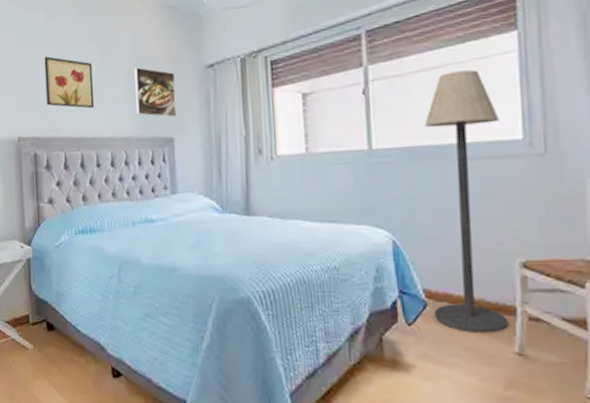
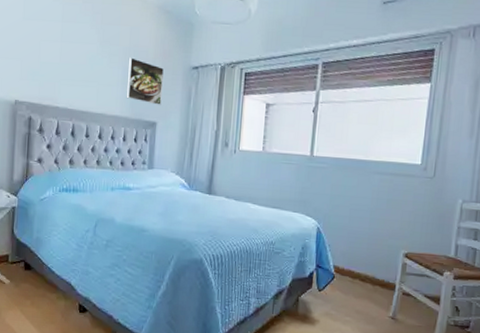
wall art: present [44,56,95,109] -> none [45,33,92,86]
floor lamp: present [424,69,508,333] -> none [339,106,408,302]

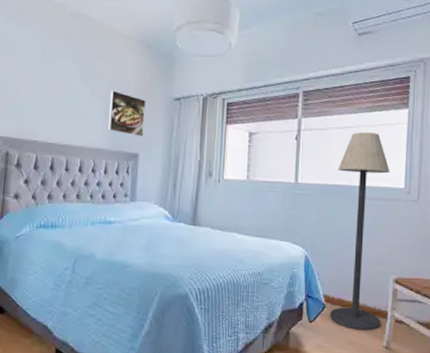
floor lamp: none [339,106,408,302] -> present [330,132,390,331]

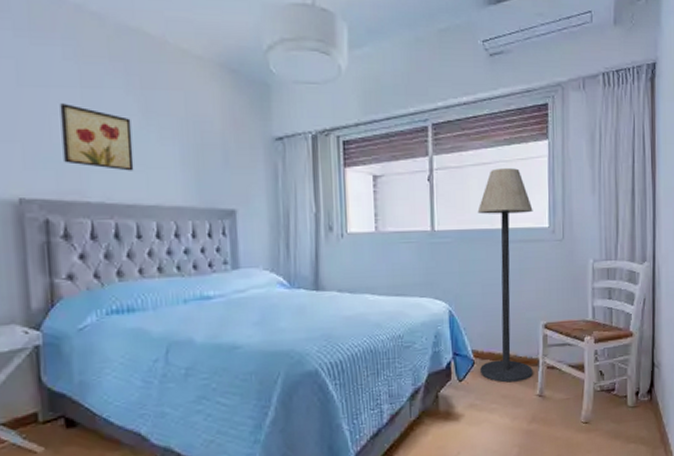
wall art: none [24,68,73,119] -> present [60,103,134,171]
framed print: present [107,90,146,137] -> none [186,130,240,188]

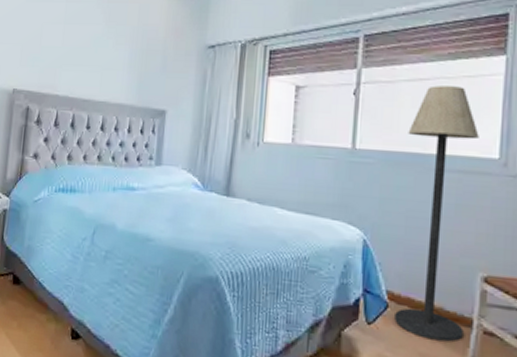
wall art: present [60,103,134,171] -> none [46,15,97,71]

